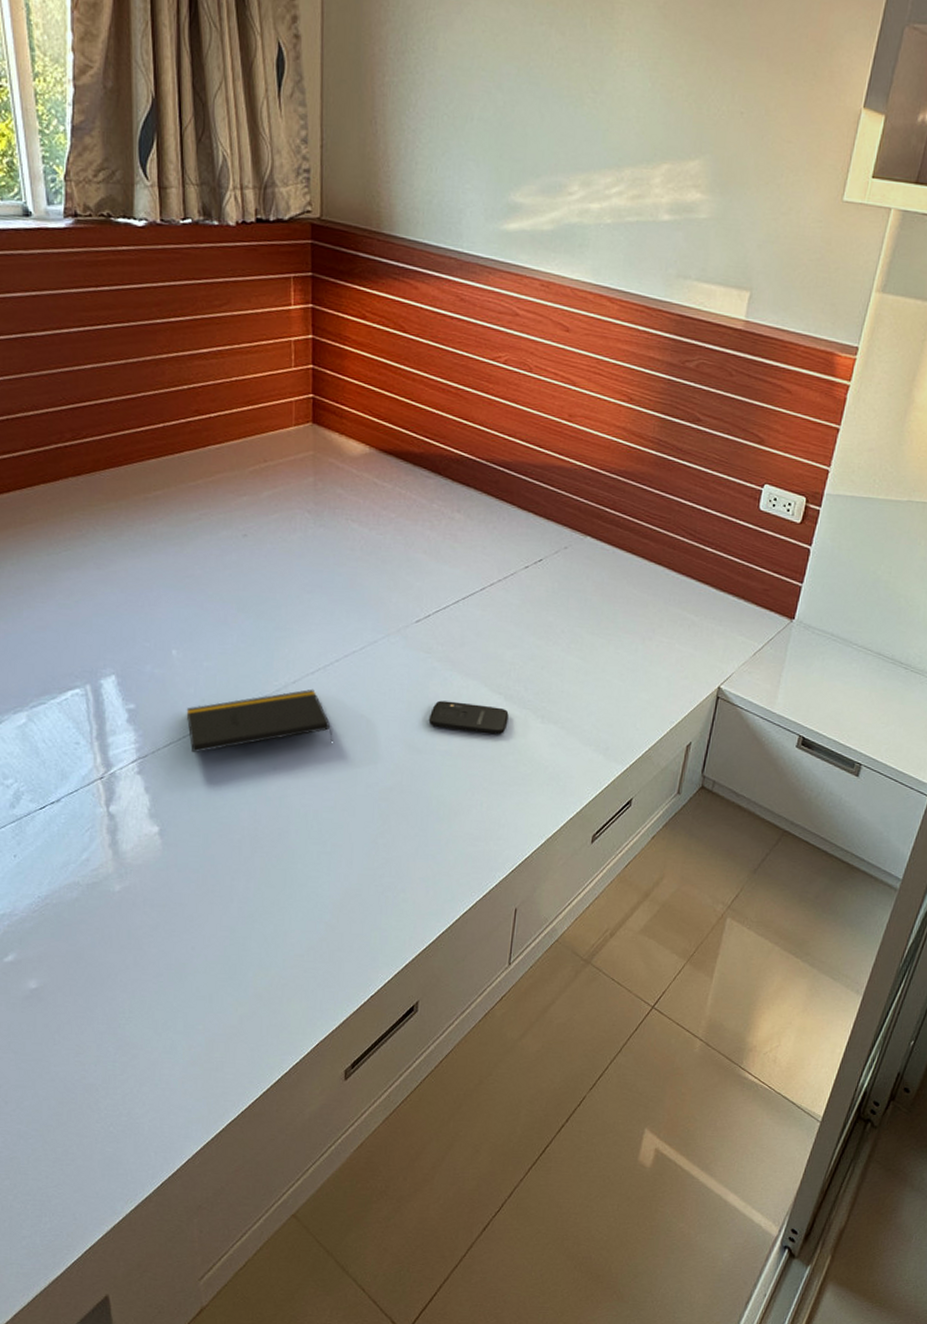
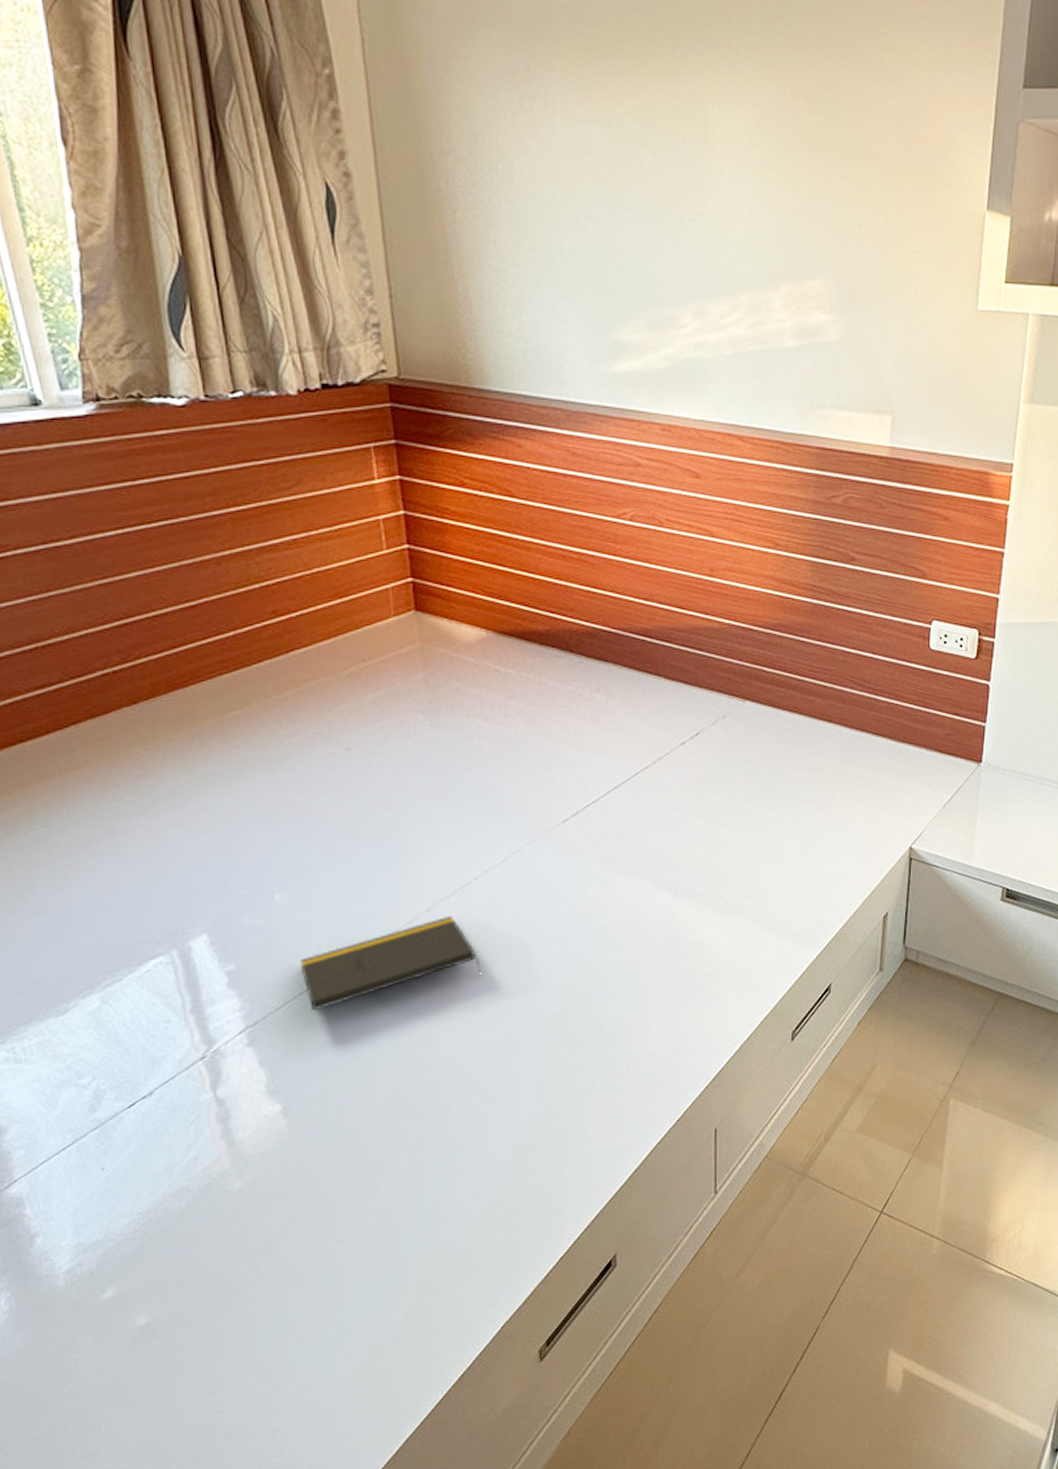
smartphone: present [428,700,509,735] -> none [590,905,682,939]

